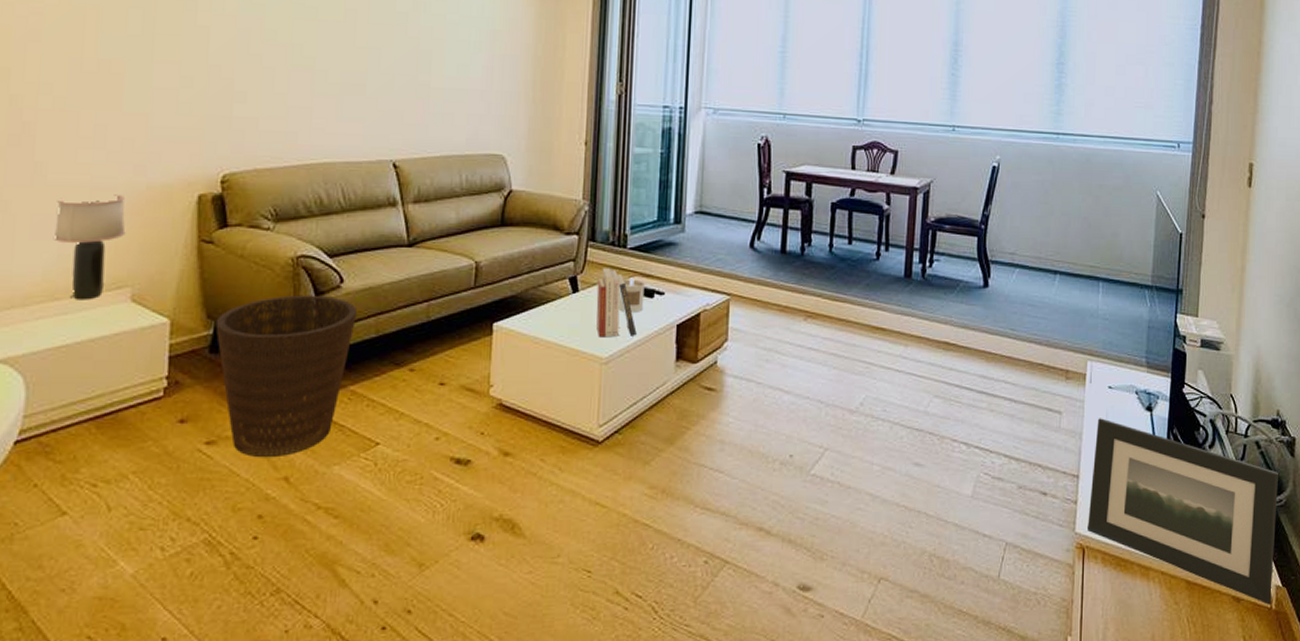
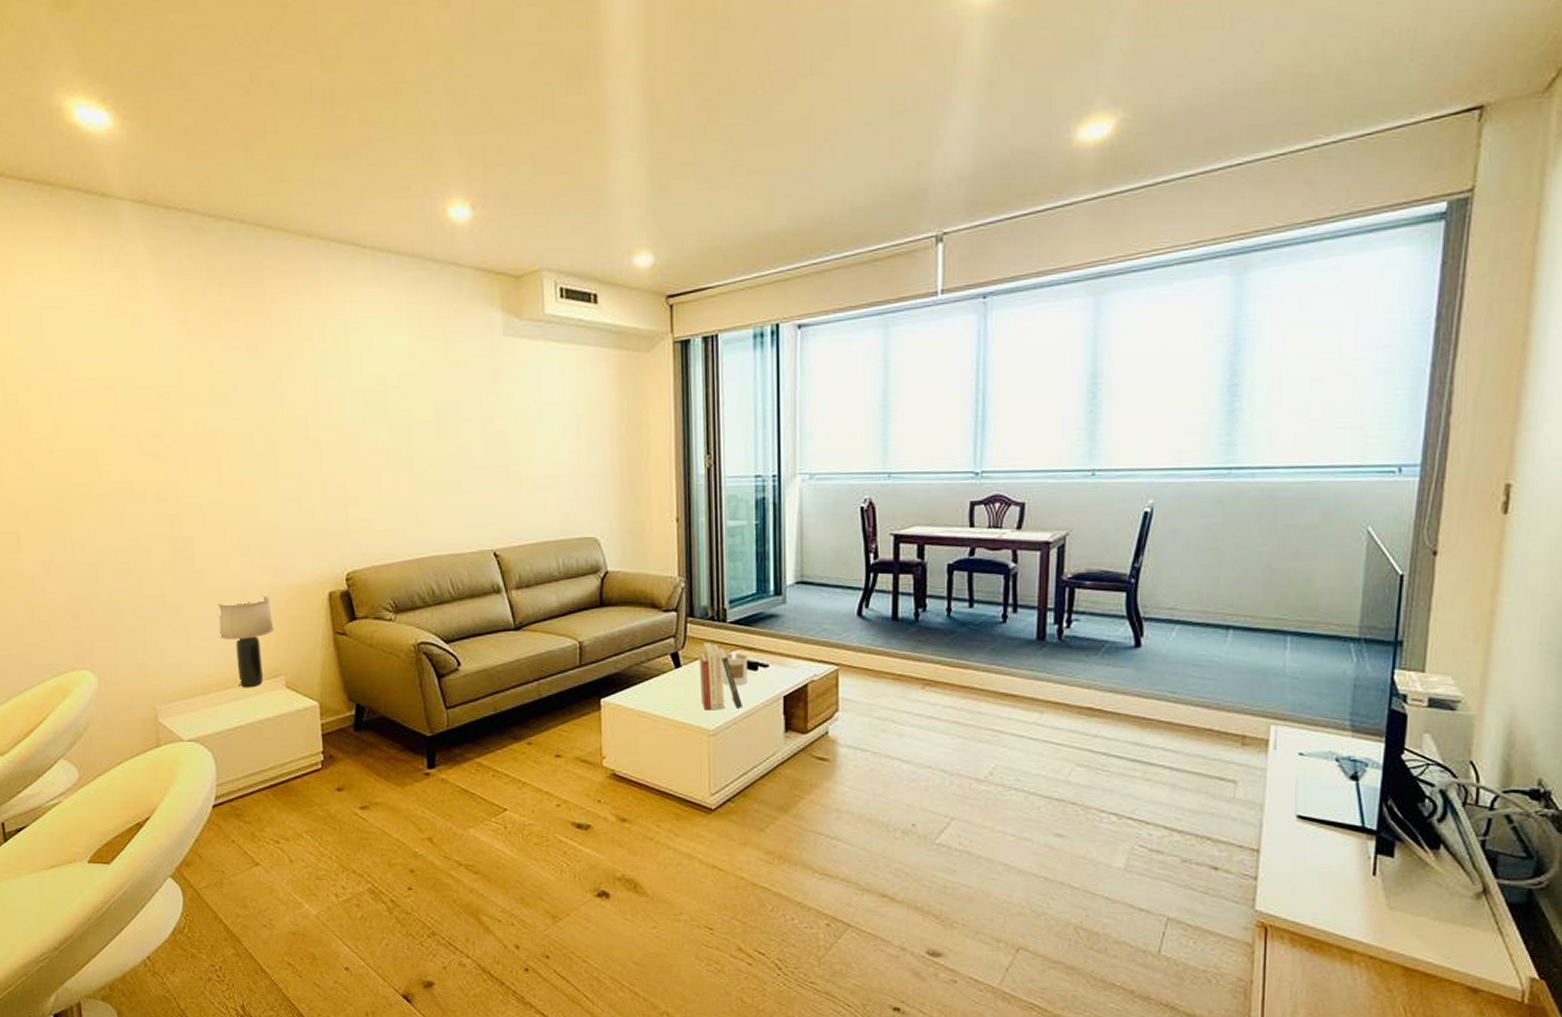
basket: present [215,295,358,458] -> none [356,678,476,821]
picture frame: present [1087,418,1278,605] -> none [1271,788,1538,998]

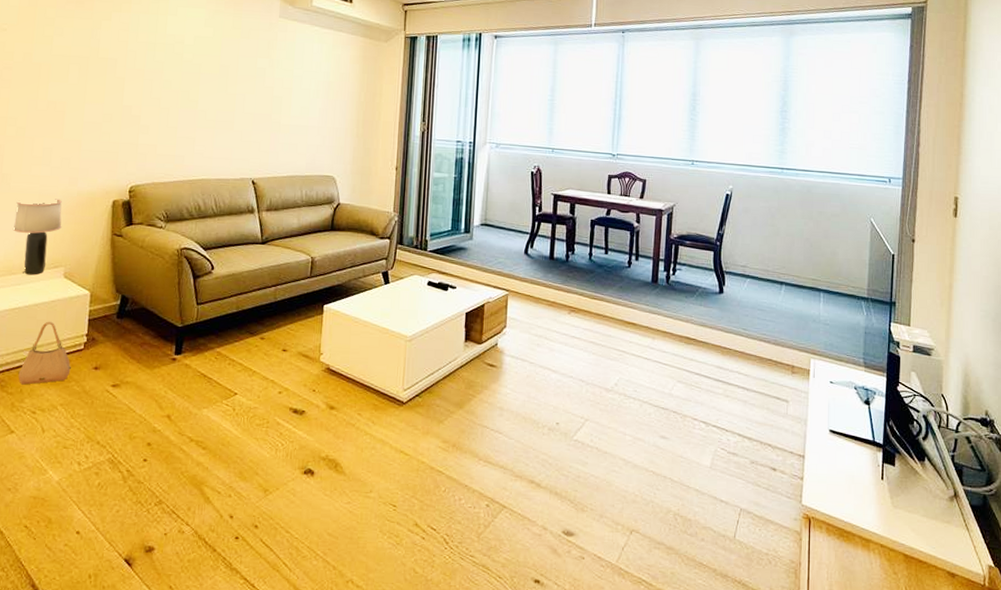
handbag: none [253,739,311,812] -> present [18,321,71,385]
books: present [699,643,742,711] -> none [403,266,434,321]
candle: present [722,651,748,687] -> none [420,274,441,303]

